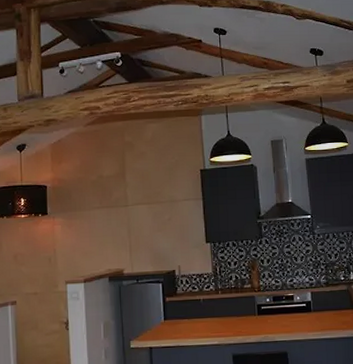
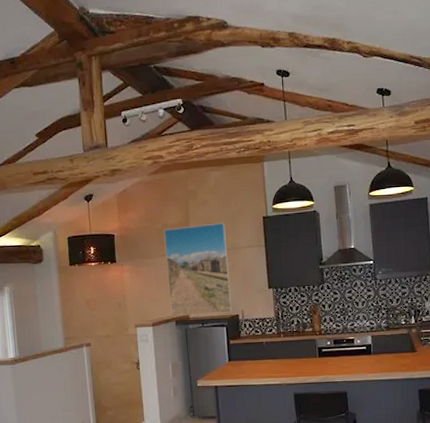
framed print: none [99,175,169,272] -> present [164,222,233,317]

